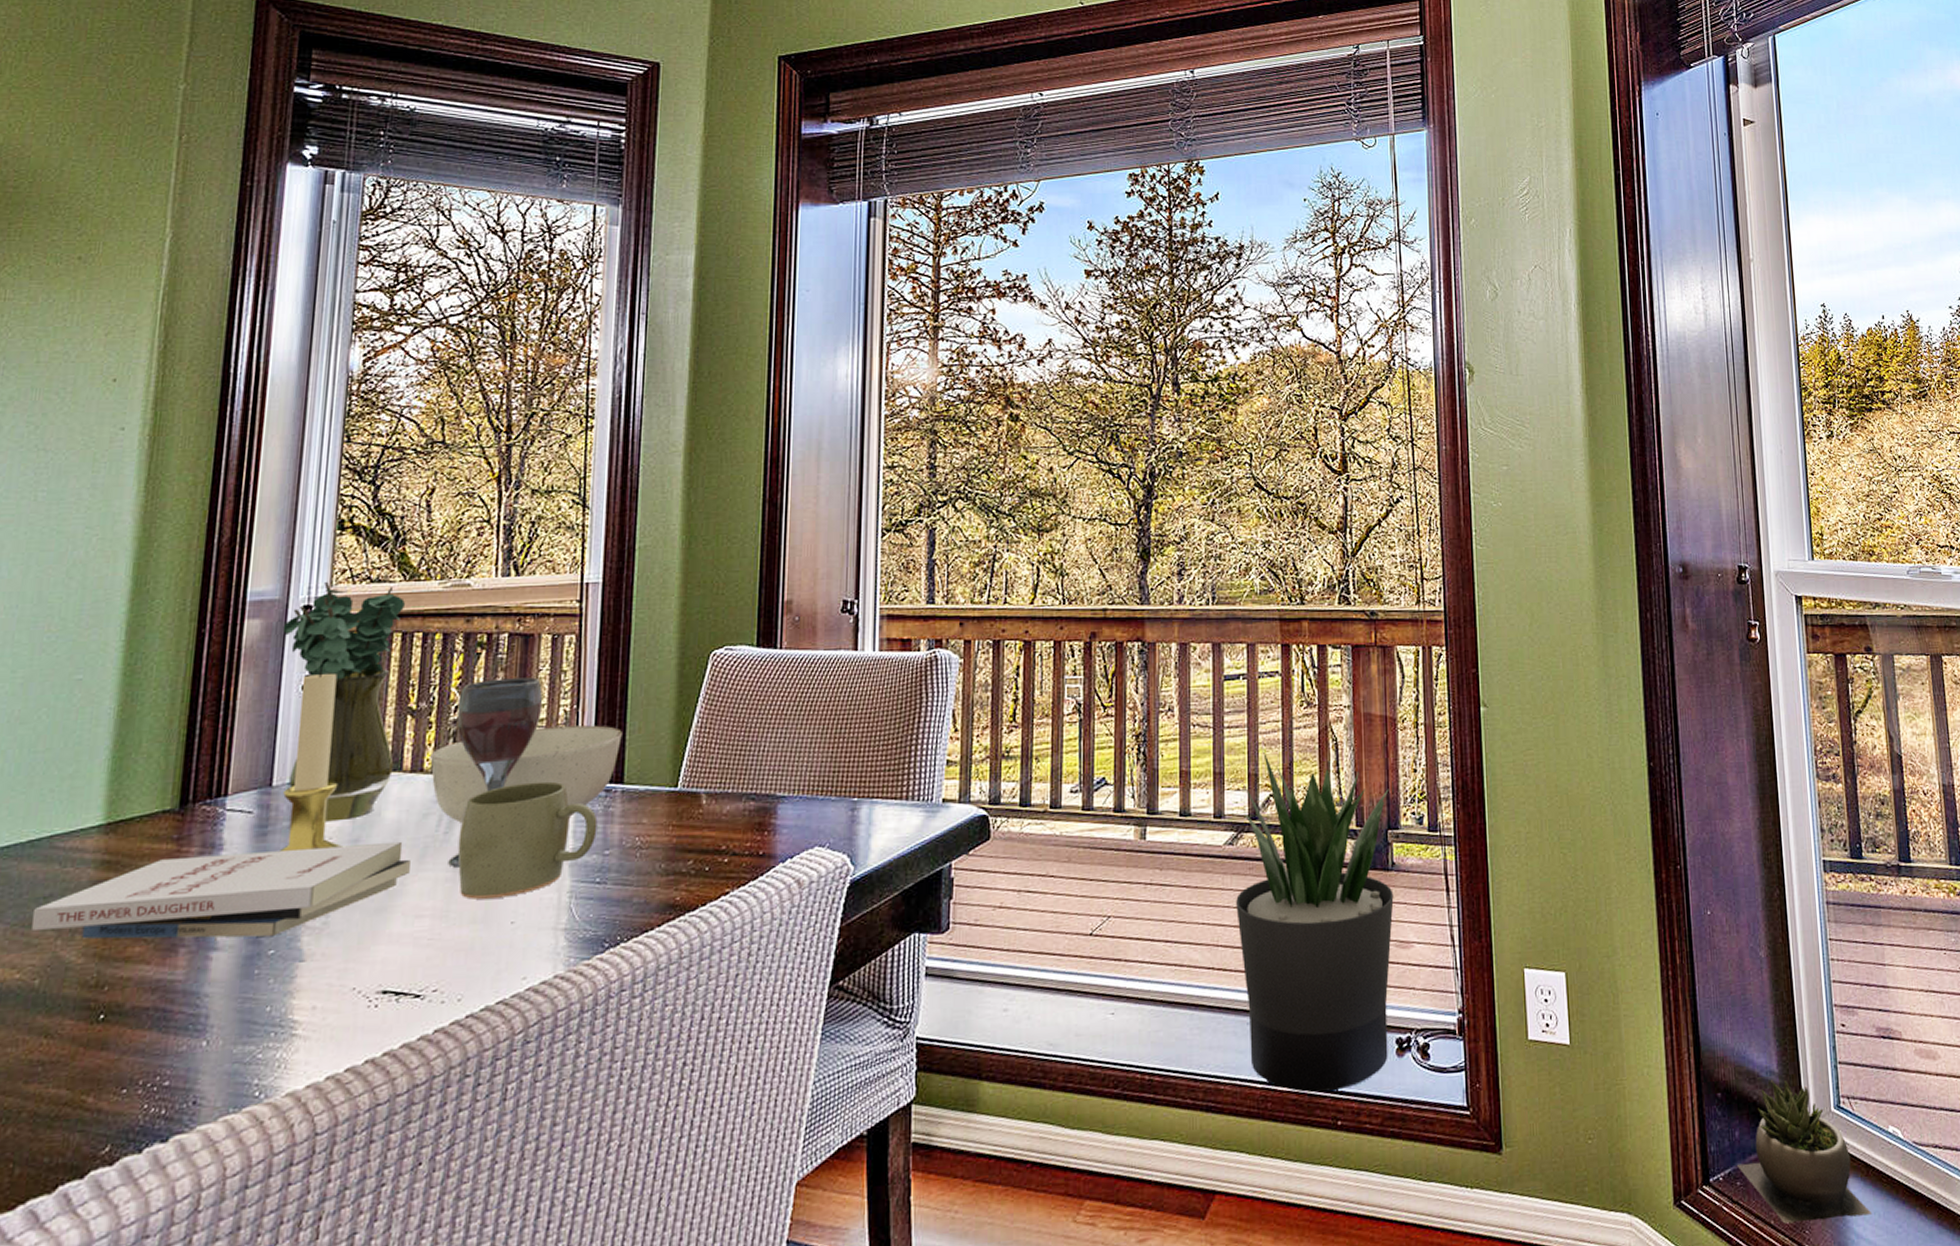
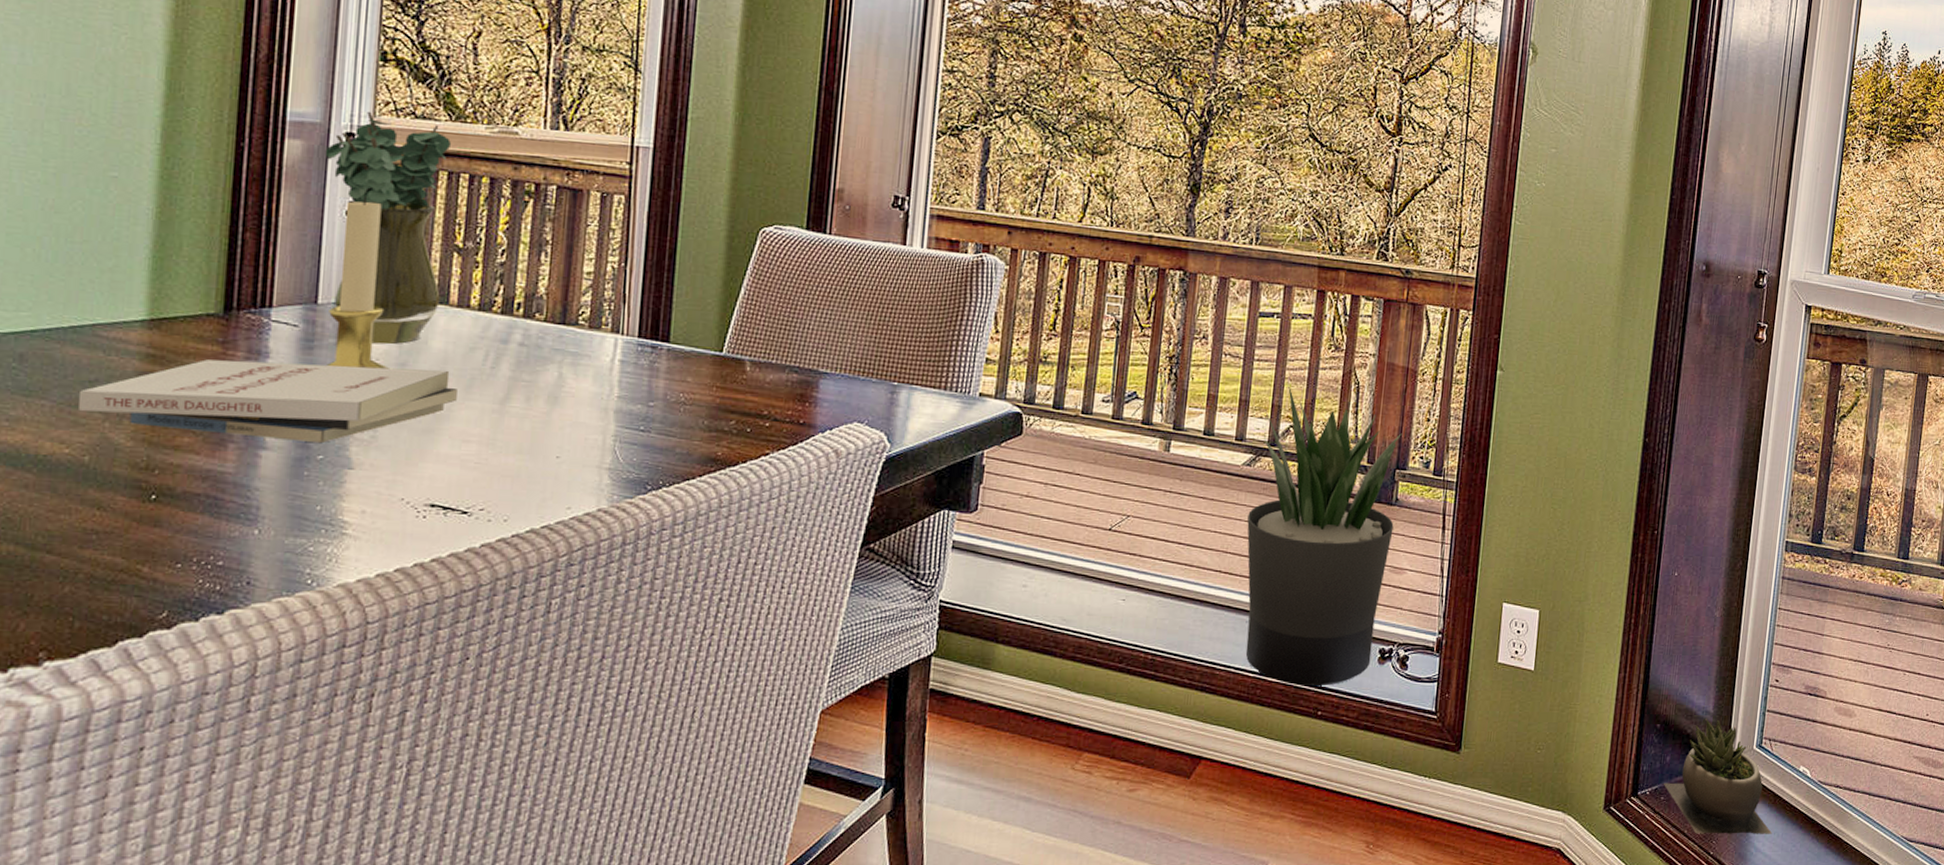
bowl: present [430,725,622,823] -> none [477,280,670,369]
cup: present [448,677,543,869] -> none [495,228,591,402]
mug: present [457,781,598,900] -> none [504,330,643,434]

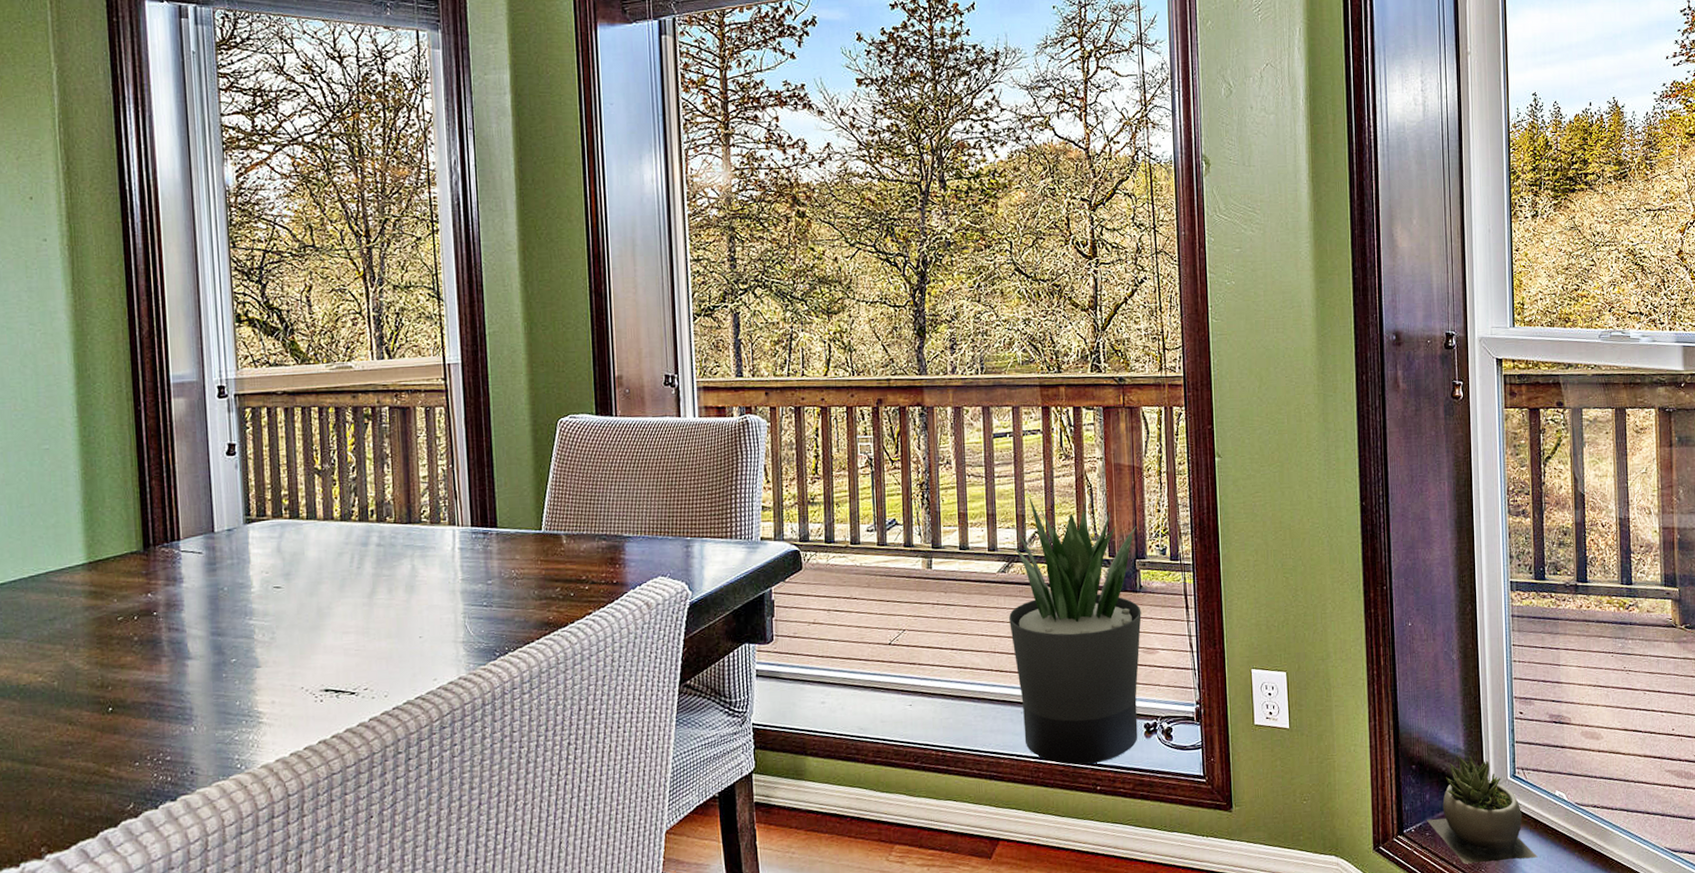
books: present [78,359,457,444] -> none [42,574,334,651]
vase: present [324,111,452,345] -> none [203,365,309,560]
candle holder: present [327,196,391,369] -> none [224,437,278,584]

